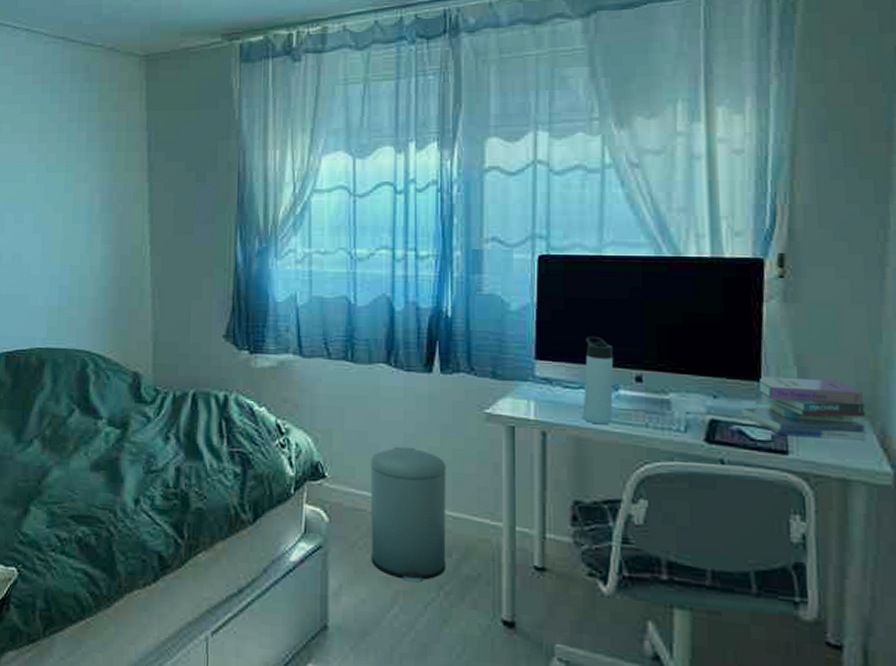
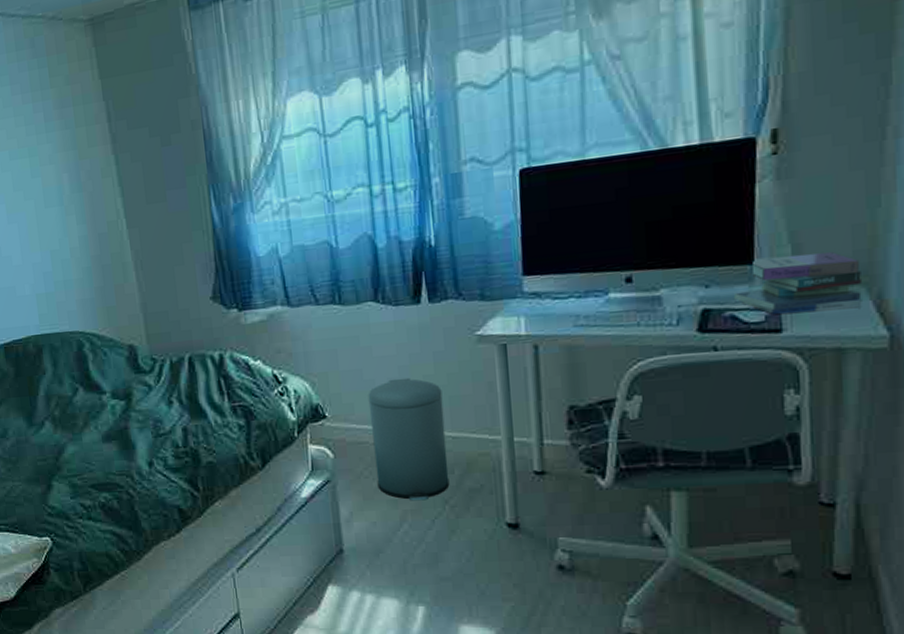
thermos bottle: present [582,336,614,425] -> none [573,243,604,331]

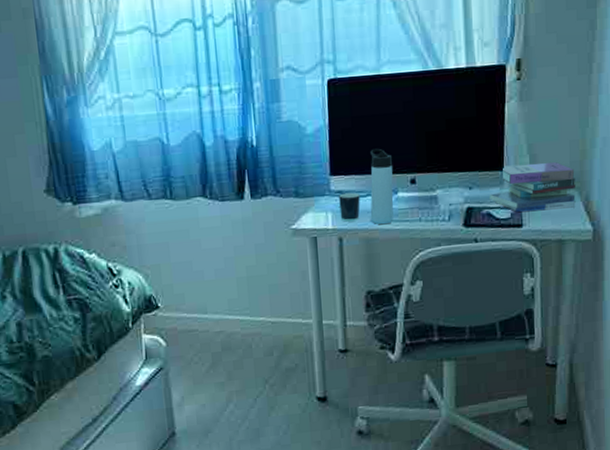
pedal bin: present [368,377,450,501] -> none [197,268,269,383]
mug: none [534,293,562,327] -> present [339,192,361,222]
thermos bottle: none [573,243,604,331] -> present [370,148,394,225]

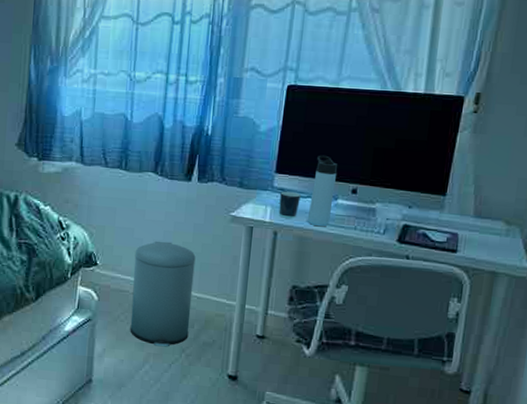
pedal bin: none [197,268,269,383] -> present [130,241,196,347]
books: present [490,162,576,213] -> none [428,192,519,243]

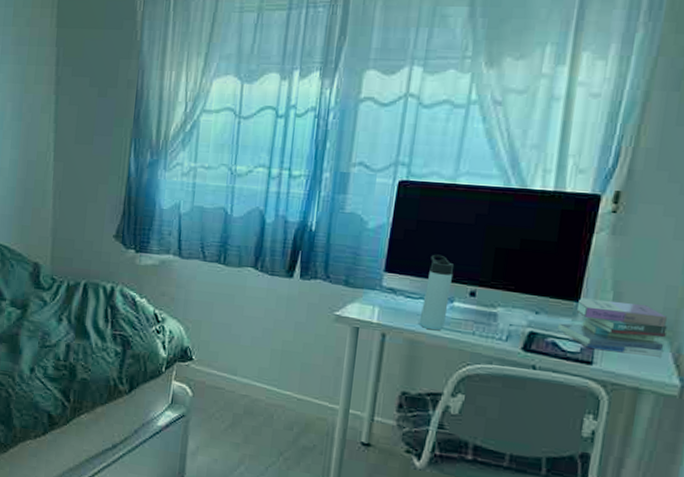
pedal bin: present [130,241,196,347] -> none [225,338,296,449]
mug: present [278,191,302,219] -> none [387,291,413,321]
books: none [428,192,519,243] -> present [558,297,668,357]

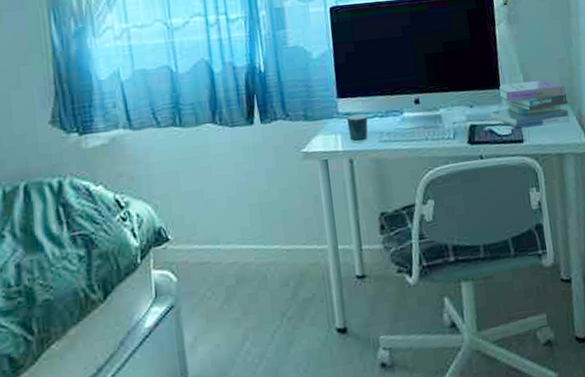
mug: none [387,291,413,321] -> present [347,114,369,143]
thermos bottle: present [419,254,454,331] -> none [374,71,401,146]

